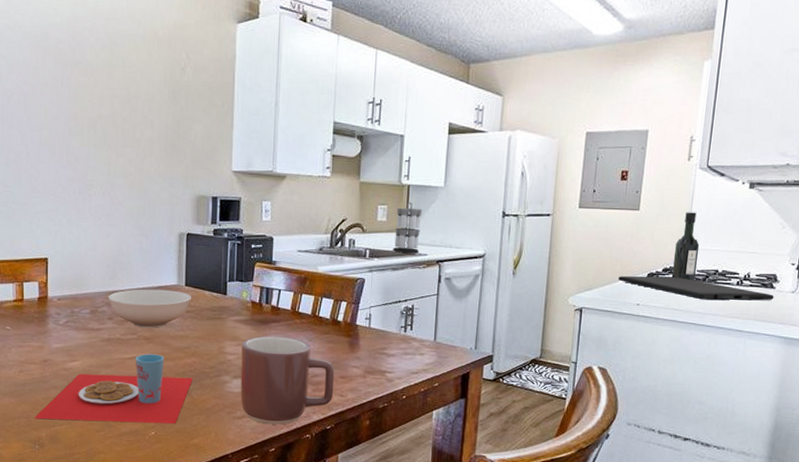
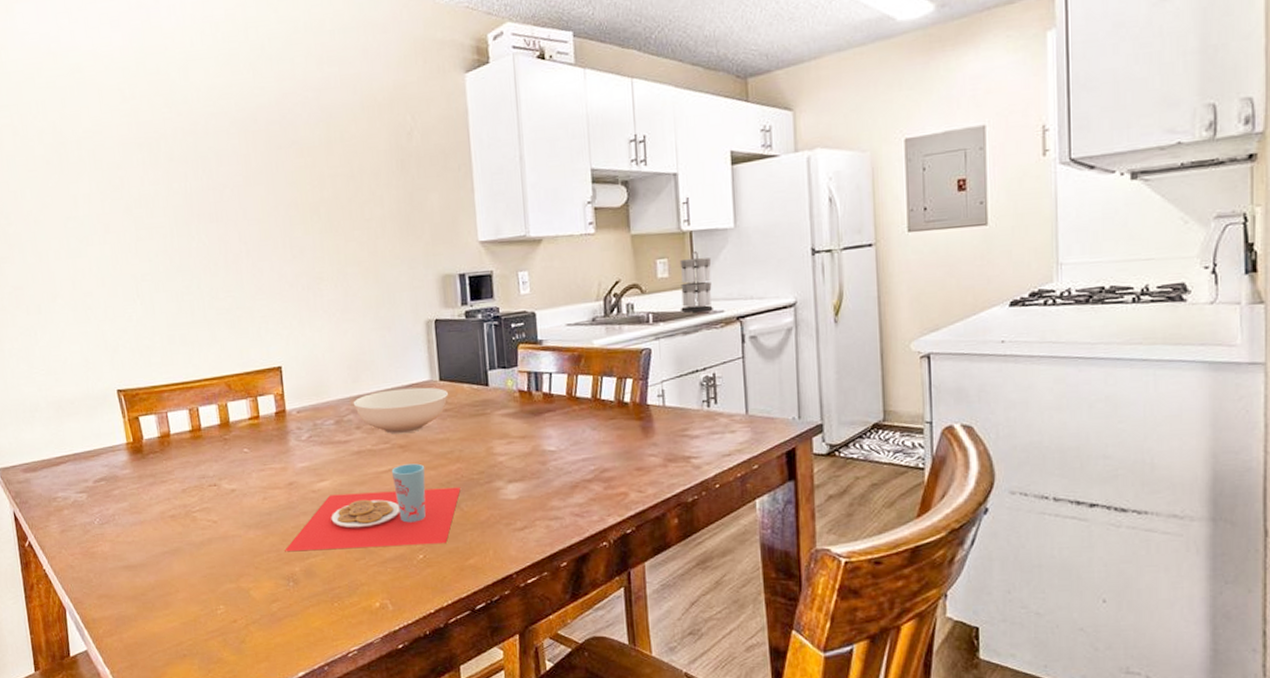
mug: present [240,335,335,425] -> none [513,427,630,534]
cutting board: present [618,275,774,301] -> none [972,301,1187,326]
bottle: present [671,212,700,281] -> none [1041,218,1076,304]

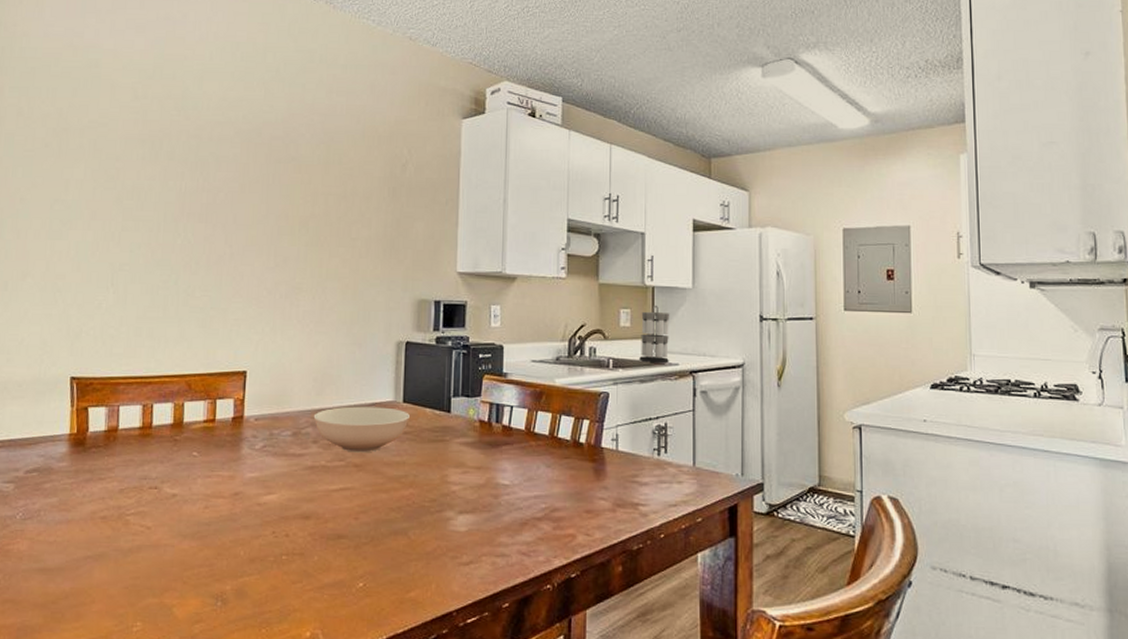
place setting: present [285,463,461,551] -> none [218,484,410,573]

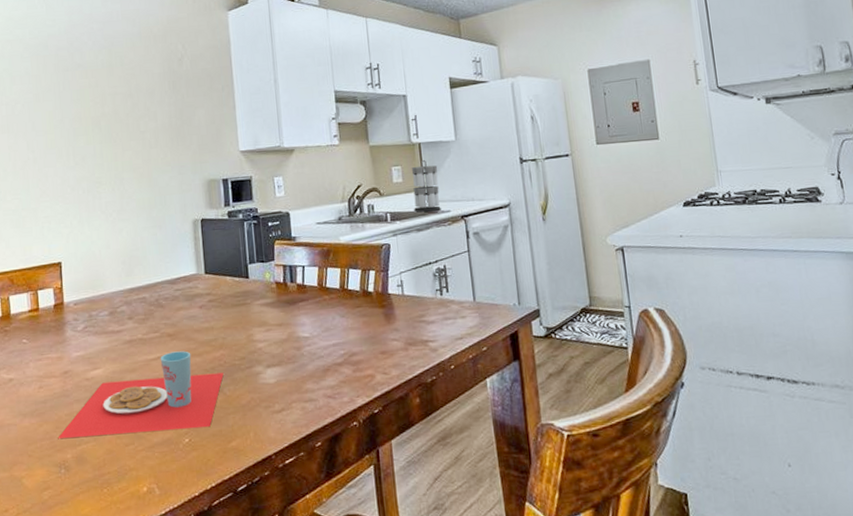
place setting: none [218,484,410,573] -> present [58,351,224,438]
bowl: present [313,406,410,453] -> none [126,280,213,324]

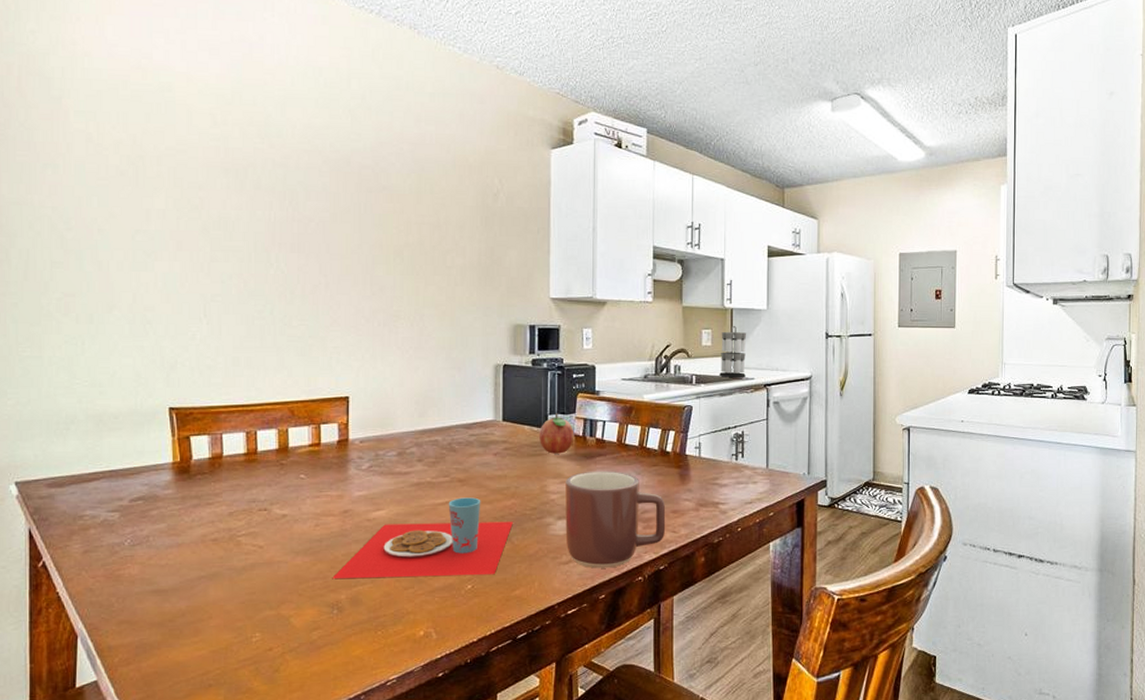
fruit: none [241,262,276,303] -> present [539,413,574,454]
mug: none [271,315,376,416] -> present [565,470,666,569]

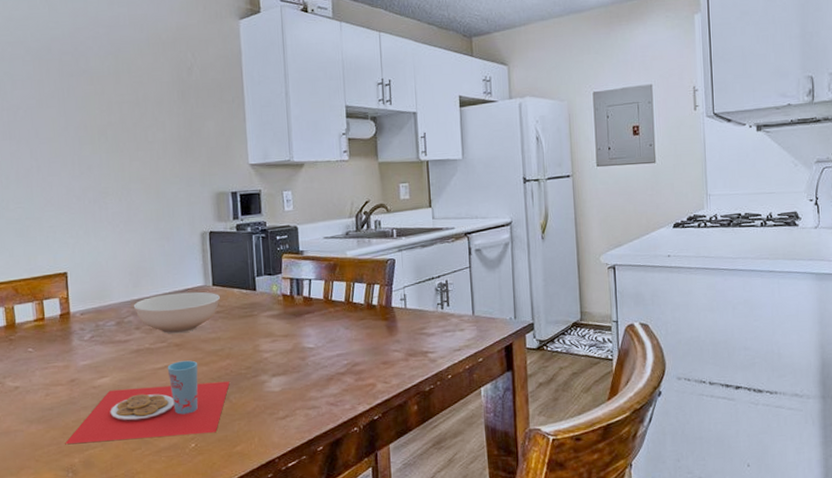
bowl: none [417,426,509,469] -> present [133,291,220,334]
fruit: present [539,413,574,454] -> none [248,275,283,314]
mug: present [565,470,666,569] -> none [277,327,377,422]
spice rack: present [719,325,747,377] -> none [418,177,446,229]

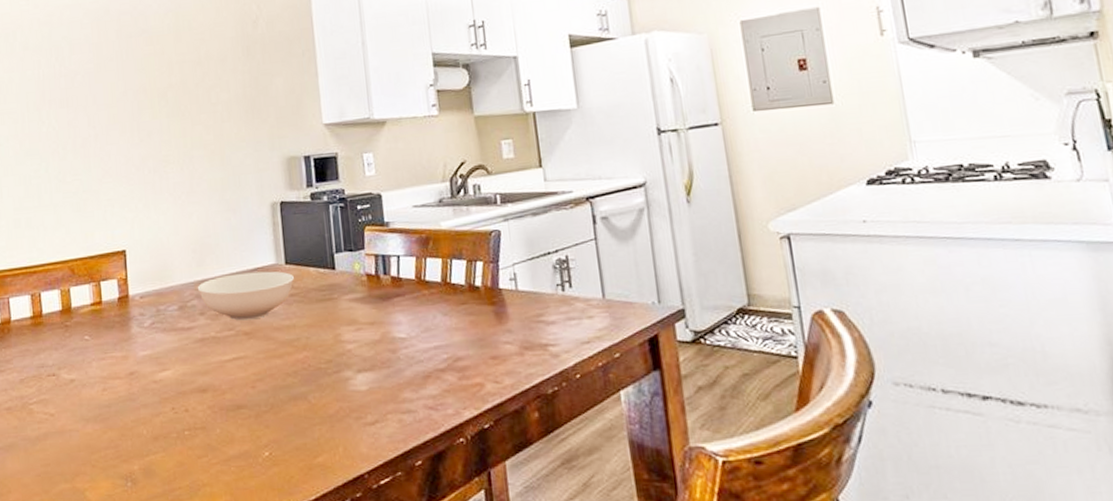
place setting: present [65,360,230,444] -> none [123,351,308,447]

